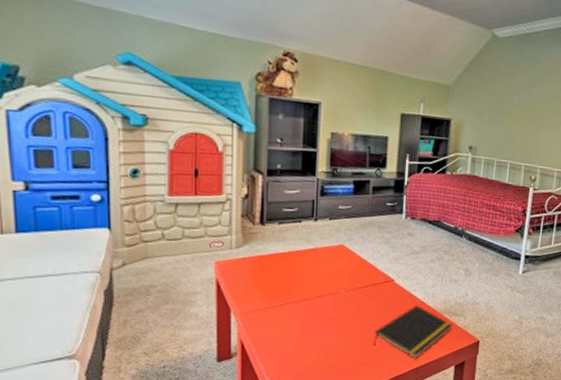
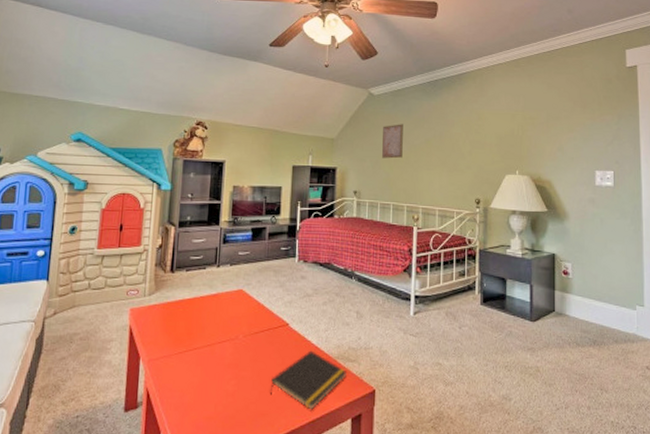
wall art: none [502,74,529,113] -> present [382,124,403,159]

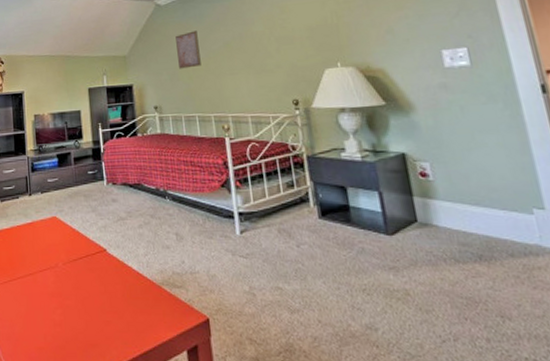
notepad: present [269,350,348,410] -> none [96,277,176,341]

